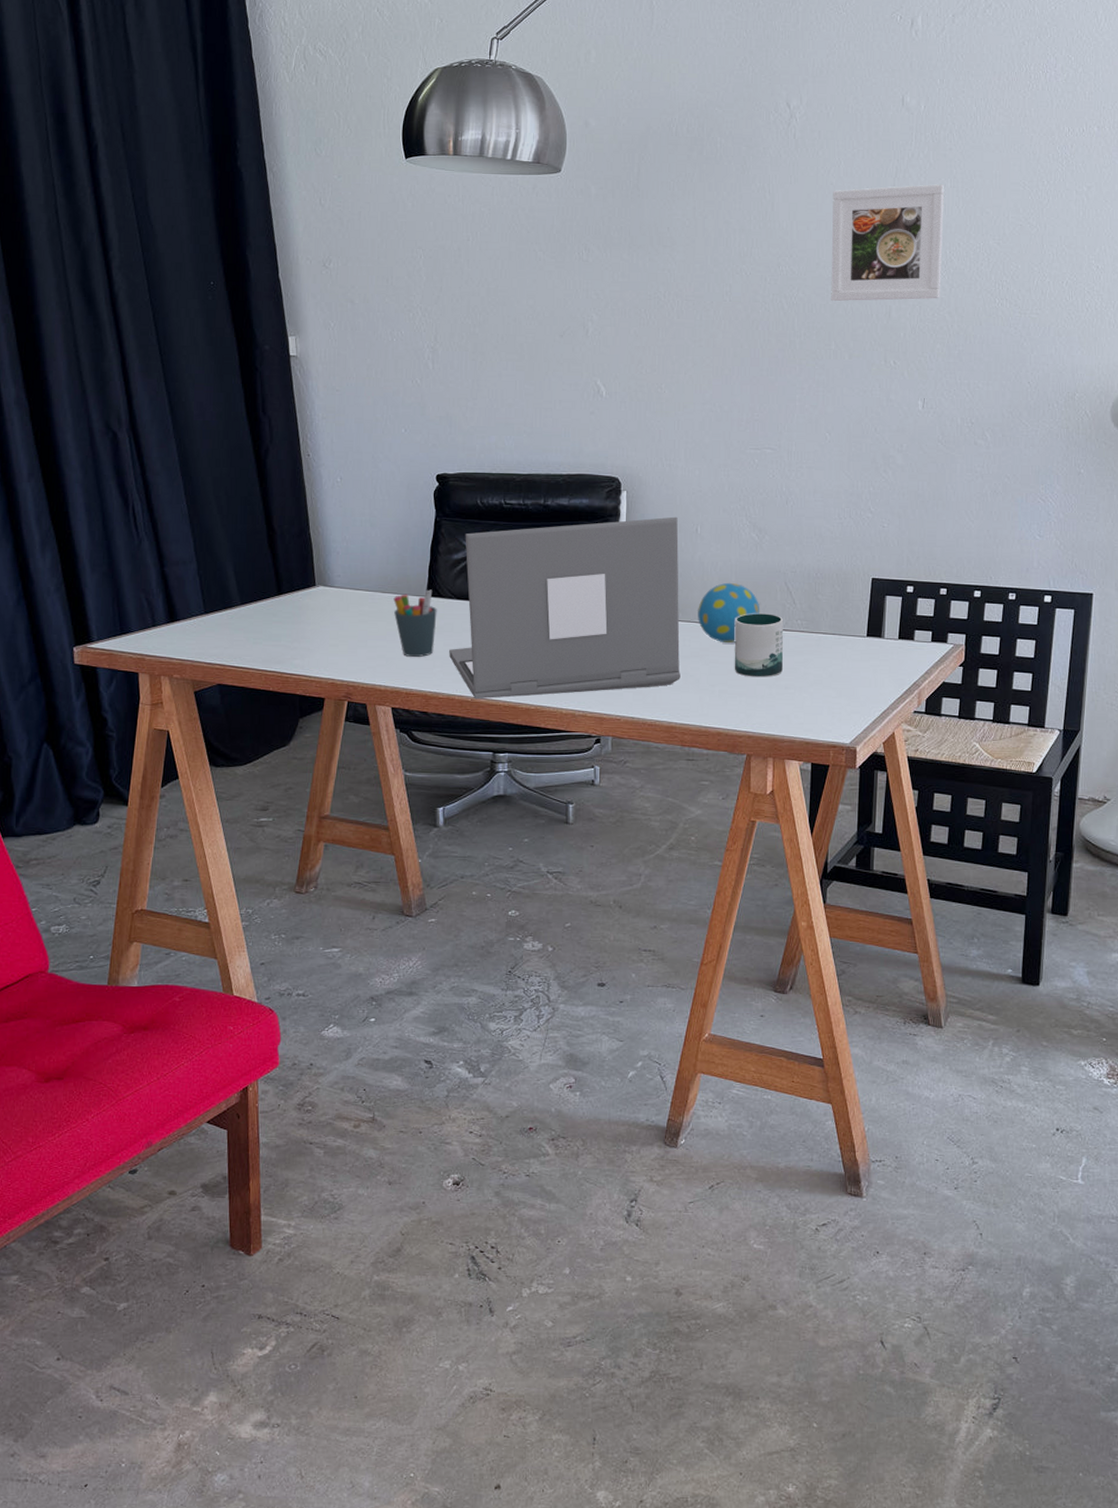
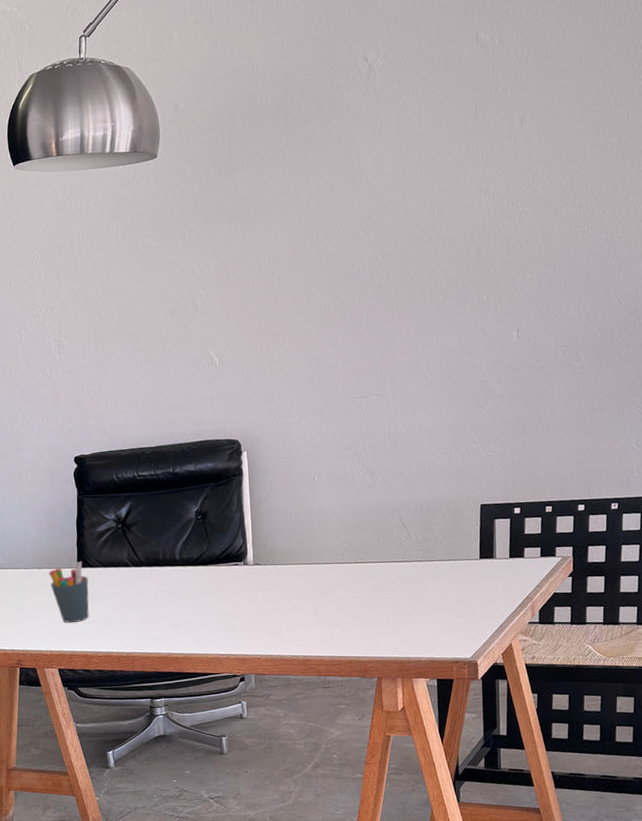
laptop: present [449,516,681,700] -> none [103,469,311,654]
decorative egg: present [698,582,761,642] -> none [321,523,379,579]
mug: present [734,613,784,677] -> none [356,548,404,608]
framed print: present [831,184,945,302] -> none [416,116,527,247]

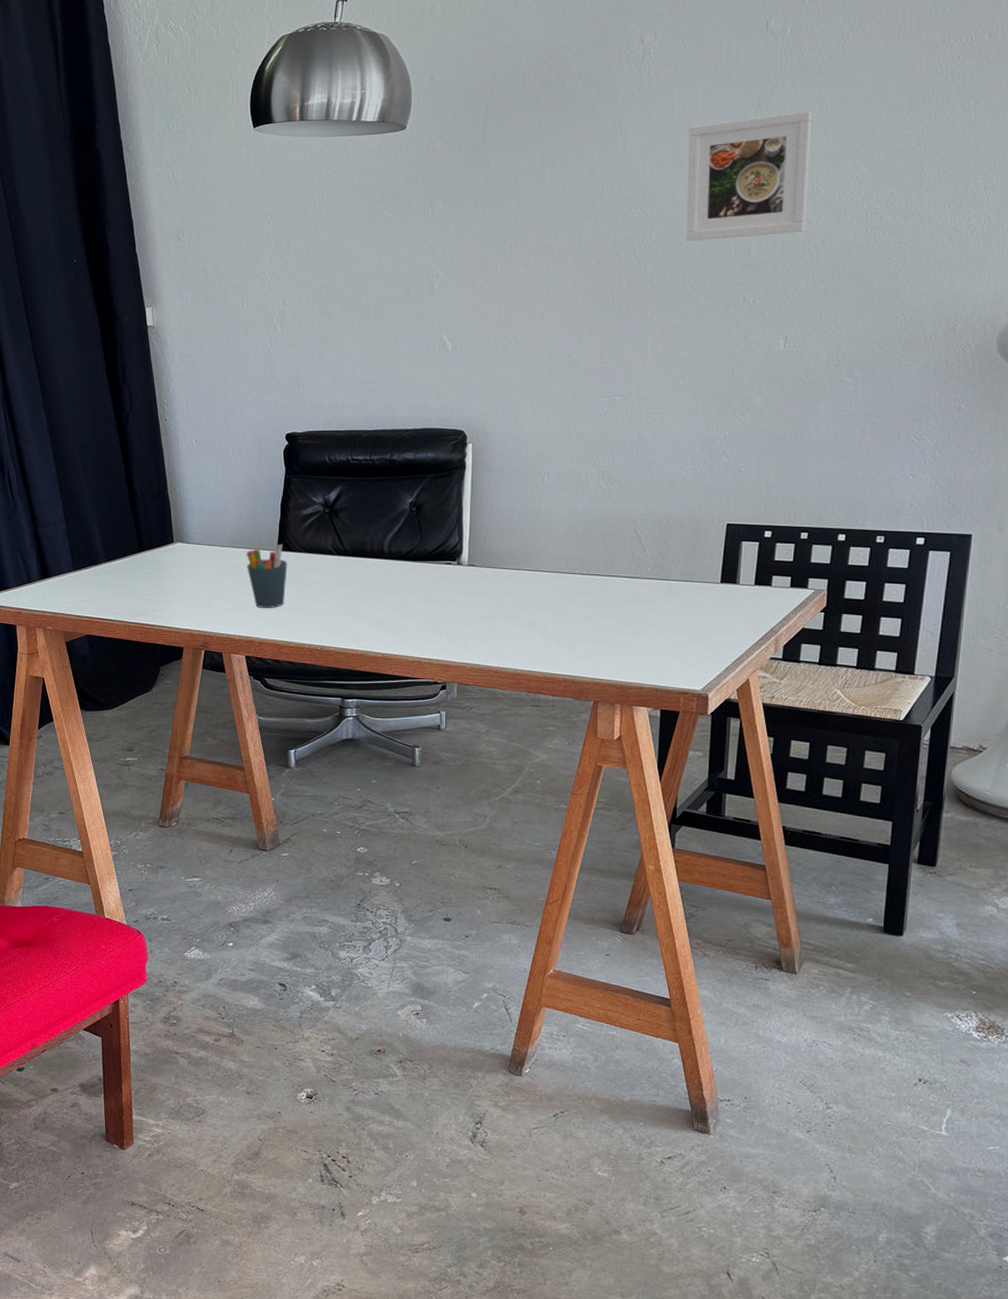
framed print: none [416,116,527,247] -> present [686,111,813,242]

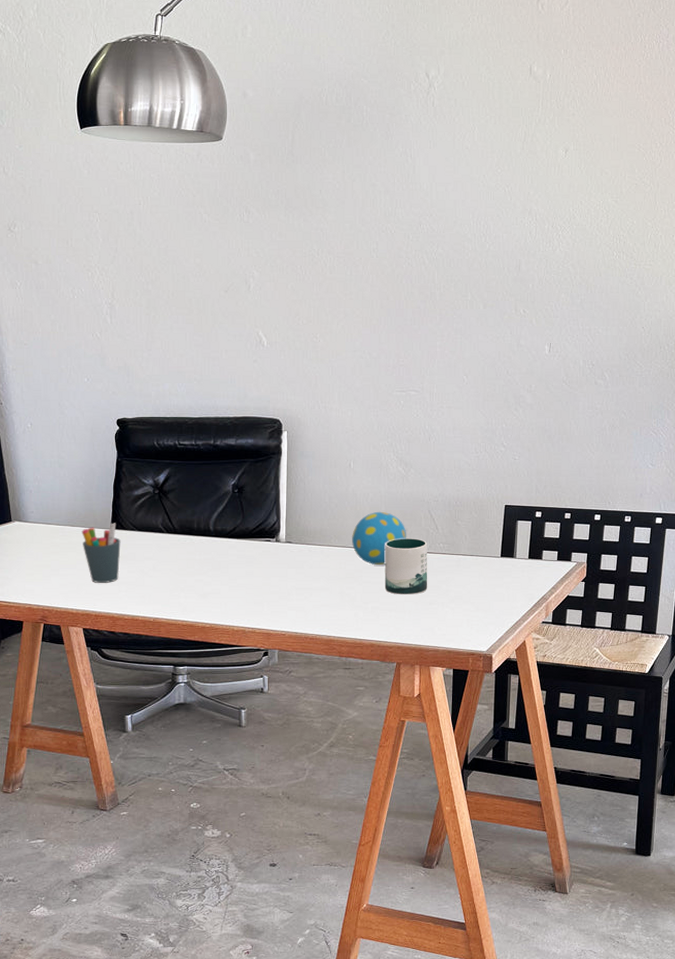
decorative egg: none [544,531,609,591] -> present [352,511,407,565]
mug: none [581,561,633,625] -> present [384,538,428,595]
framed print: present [686,111,813,242] -> none [467,147,569,257]

